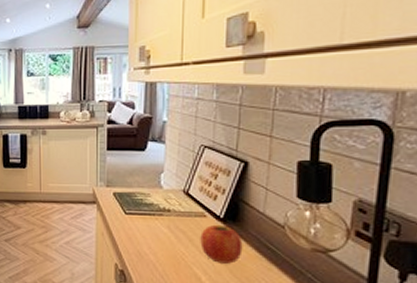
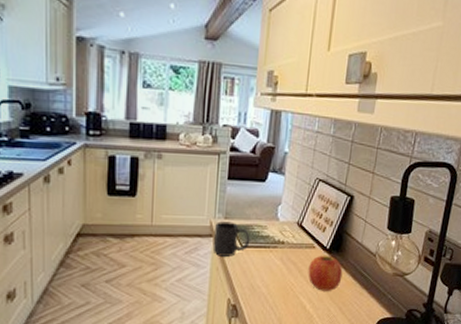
mug: none [96,189,134,223] -> present [212,221,251,256]

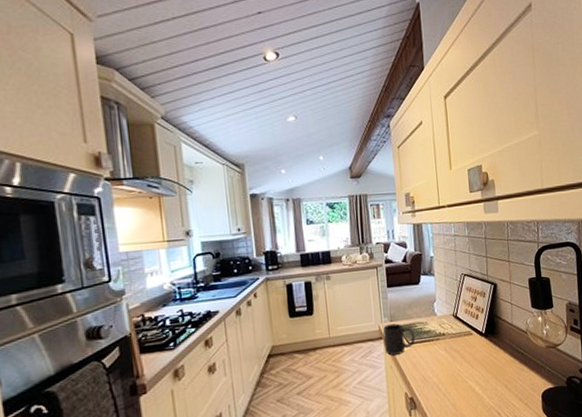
fruit: present [308,255,343,291] -> none [470,339,502,373]

